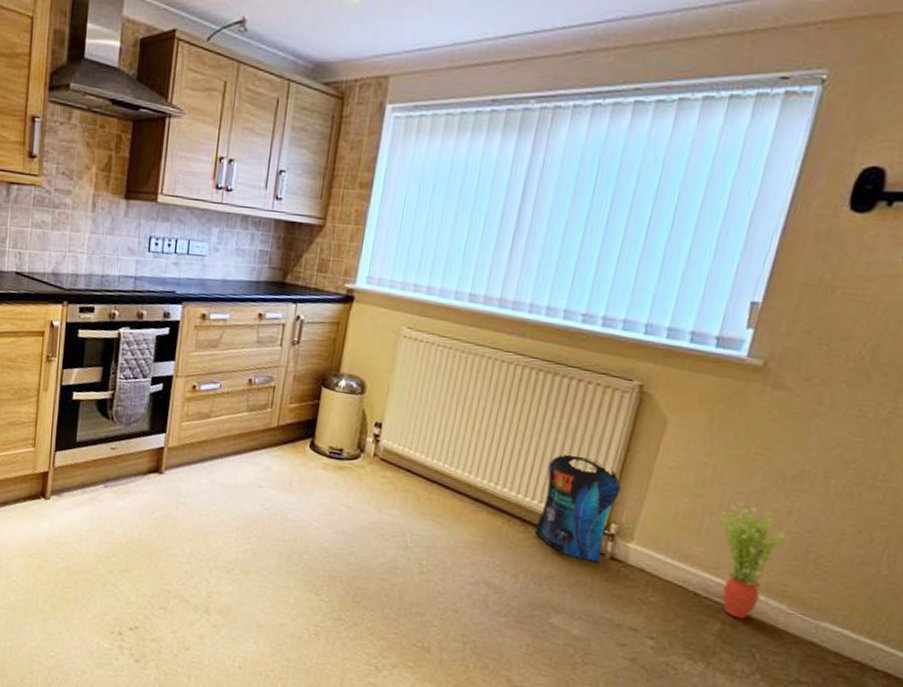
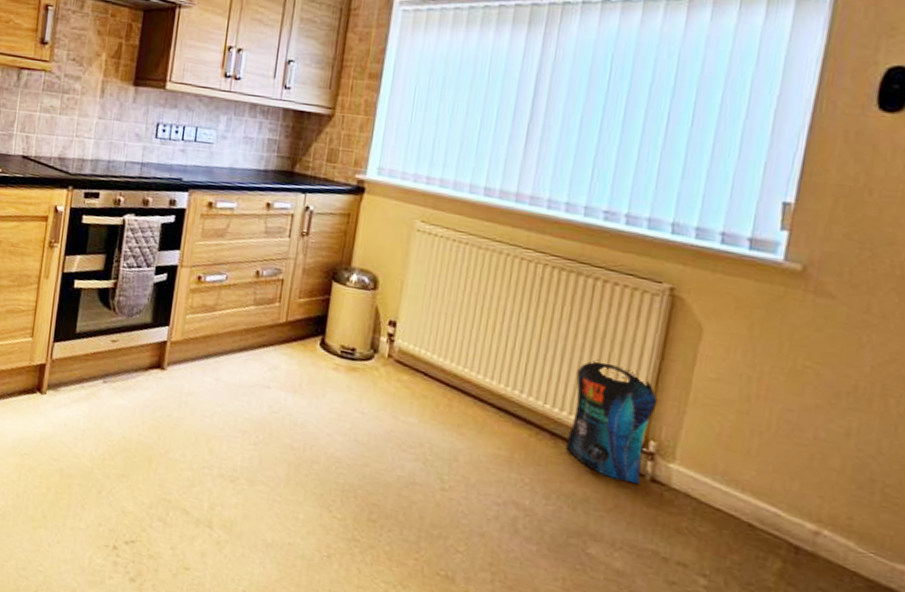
potted plant: present [719,500,787,619] -> none [769,418,847,557]

